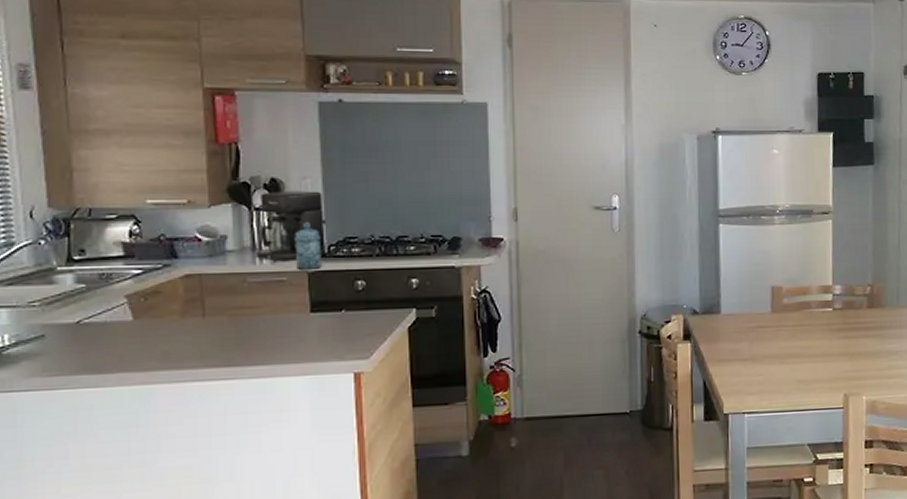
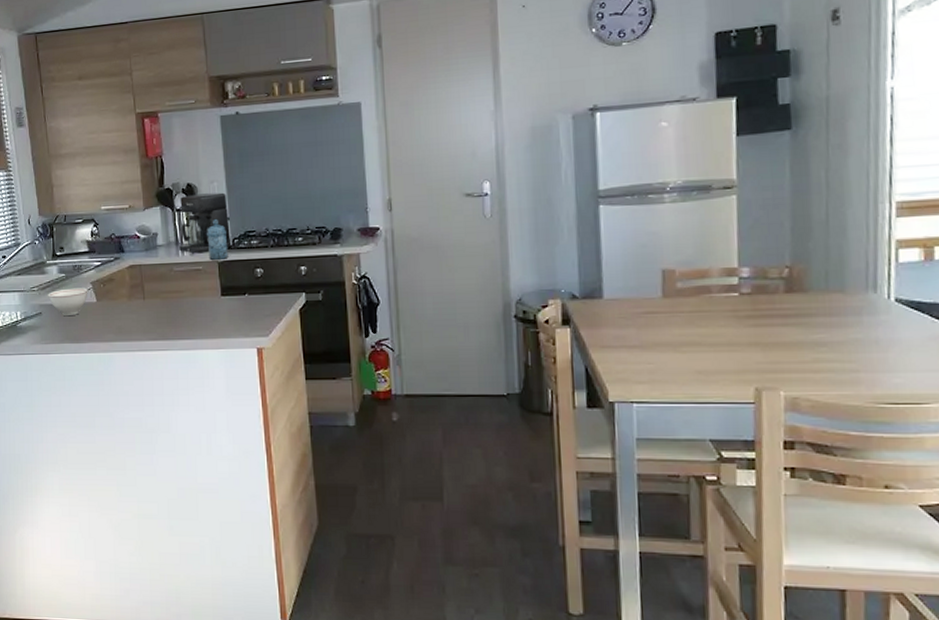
bowl: none [56,302,121,340] -> present [48,288,88,317]

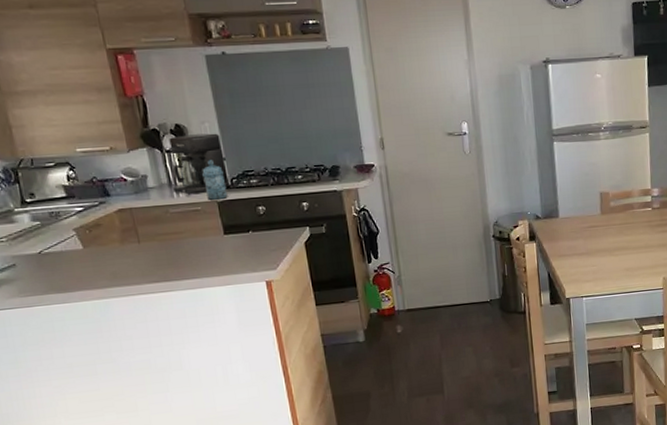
bowl: present [48,288,88,317] -> none [21,235,72,267]

